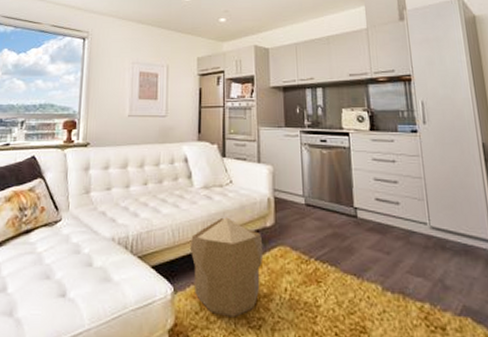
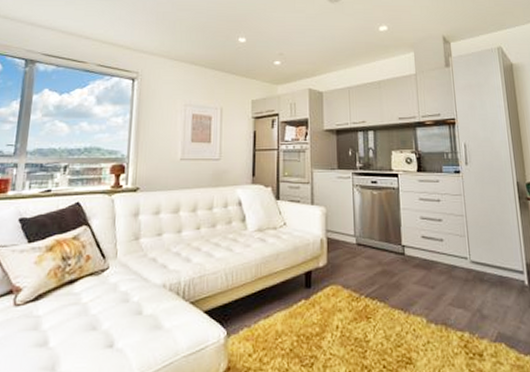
pouf: present [189,217,264,318] -> none [243,259,316,357]

